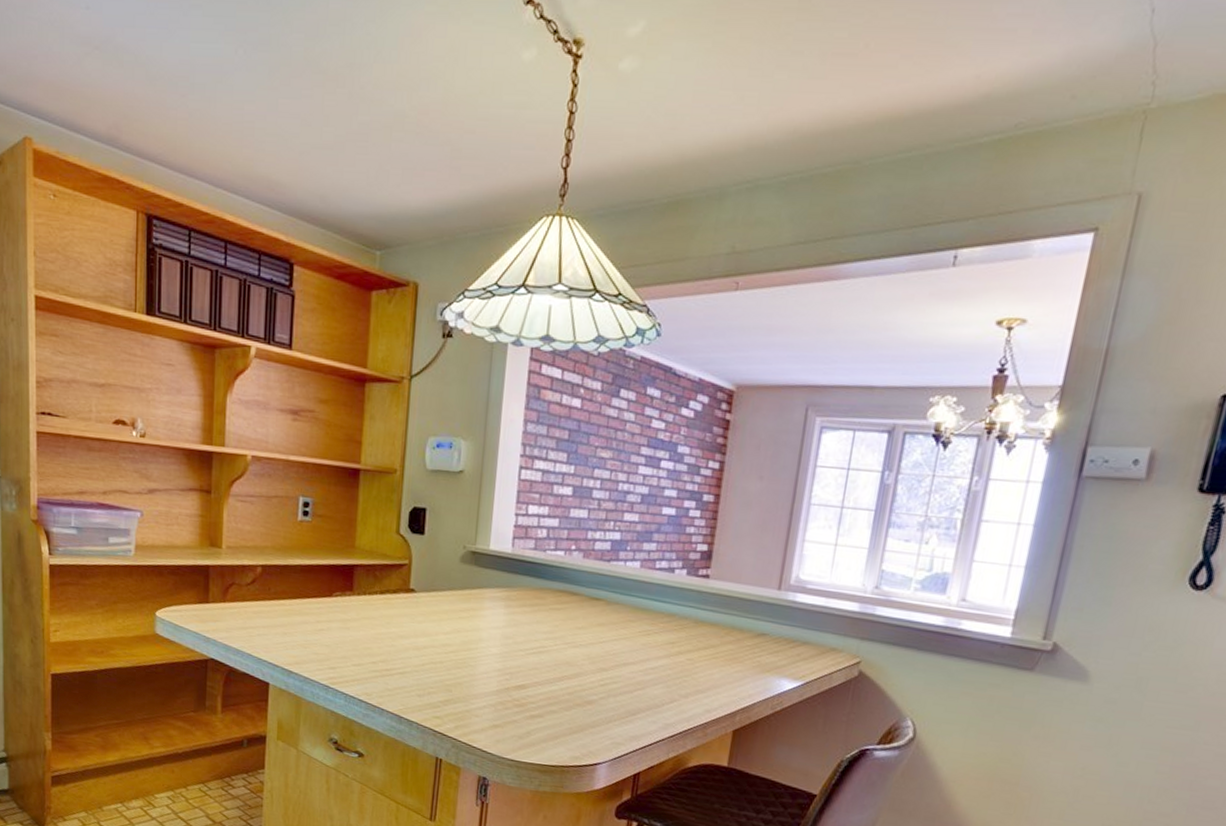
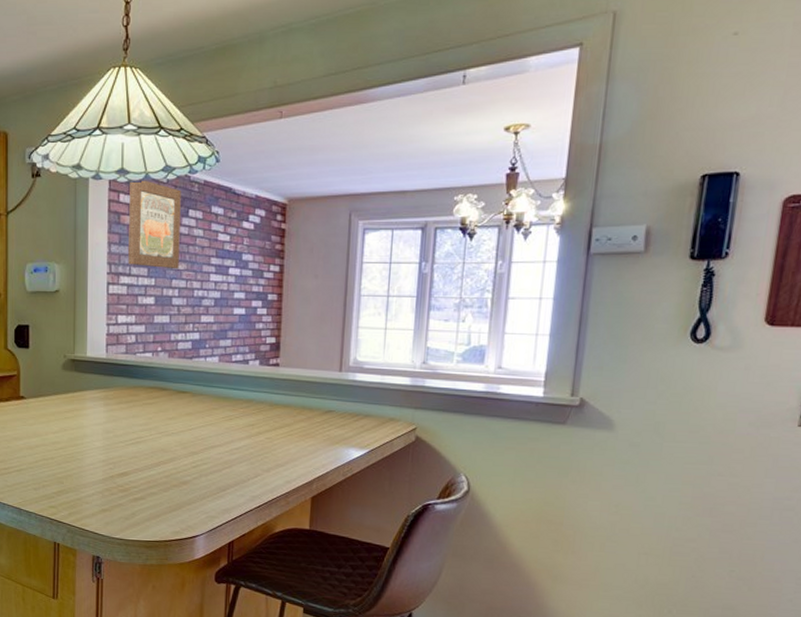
wall art: none [545,348,614,457] -> present [128,179,181,269]

